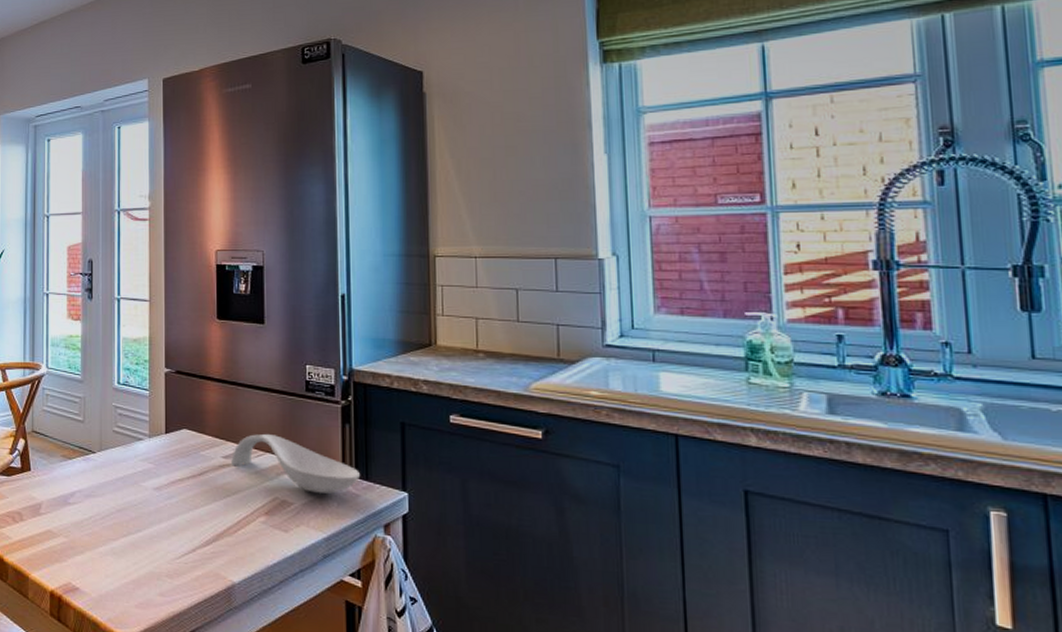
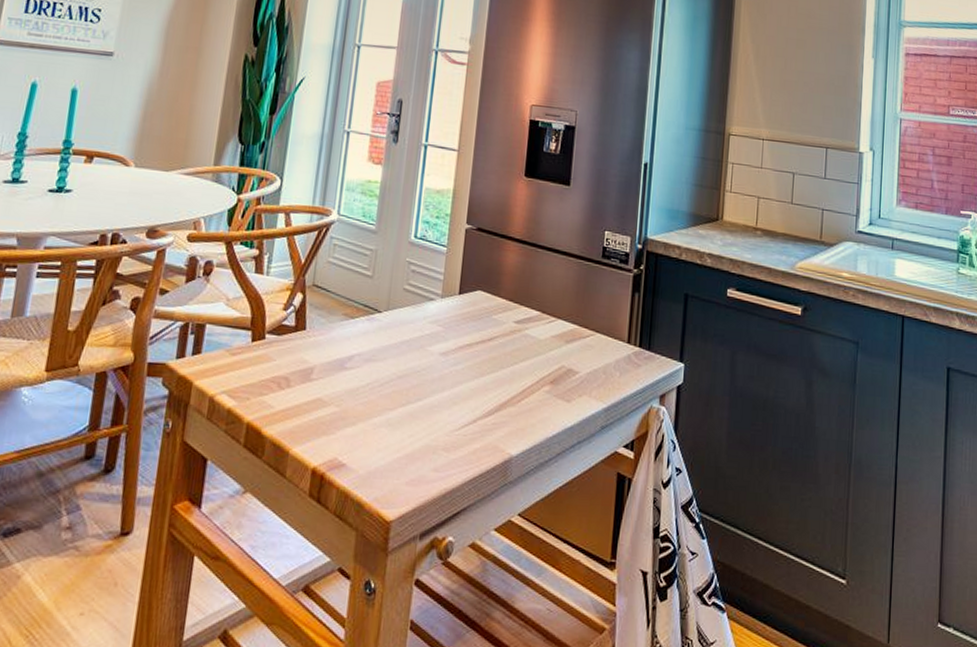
spoon rest: present [231,433,360,494] -> none [522,299,643,363]

